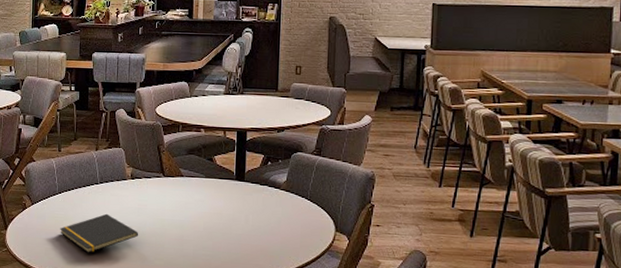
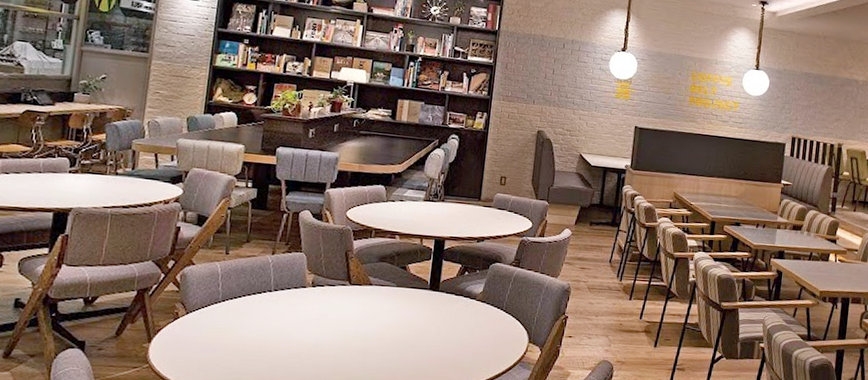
notepad: present [60,213,139,253] -> none [219,324,316,368]

